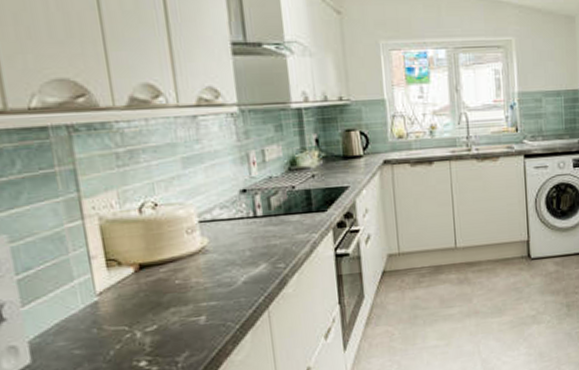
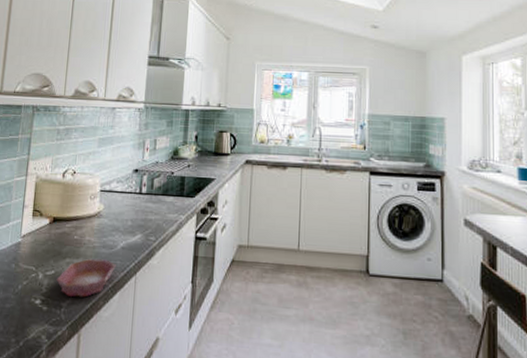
bowl: none [162,299,241,349] -> present [56,258,116,297]

